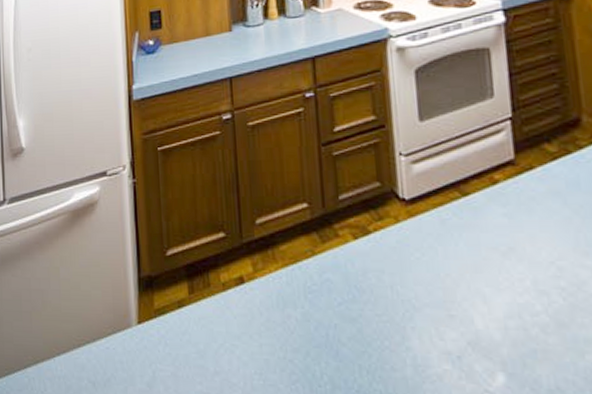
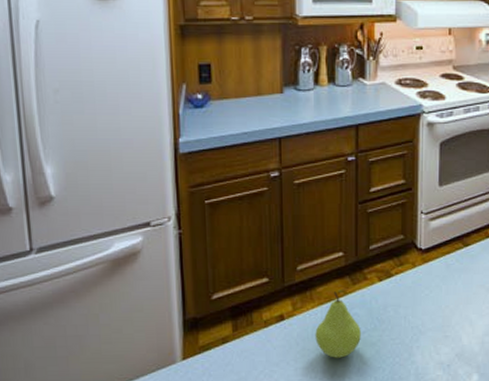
fruit: none [280,250,337,335] -> present [315,291,361,358]

